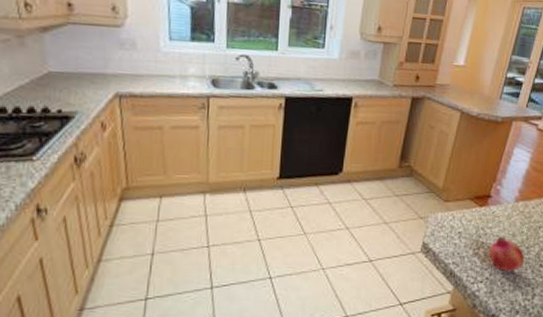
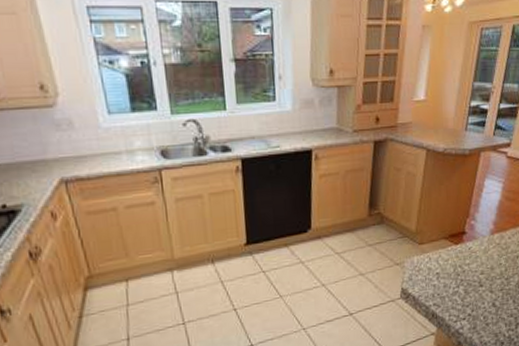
fruit: present [488,236,525,272] -> none [468,271,505,306]

